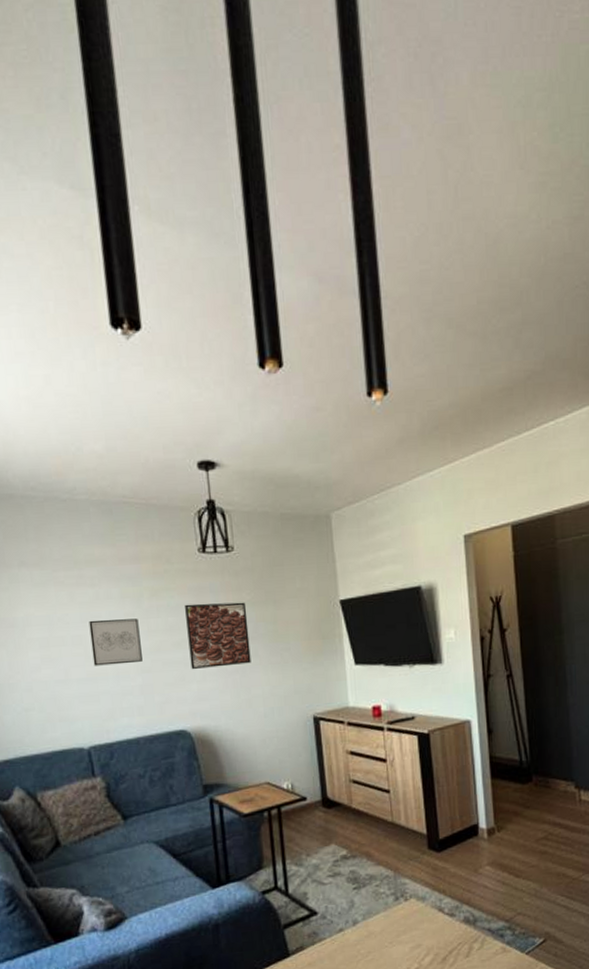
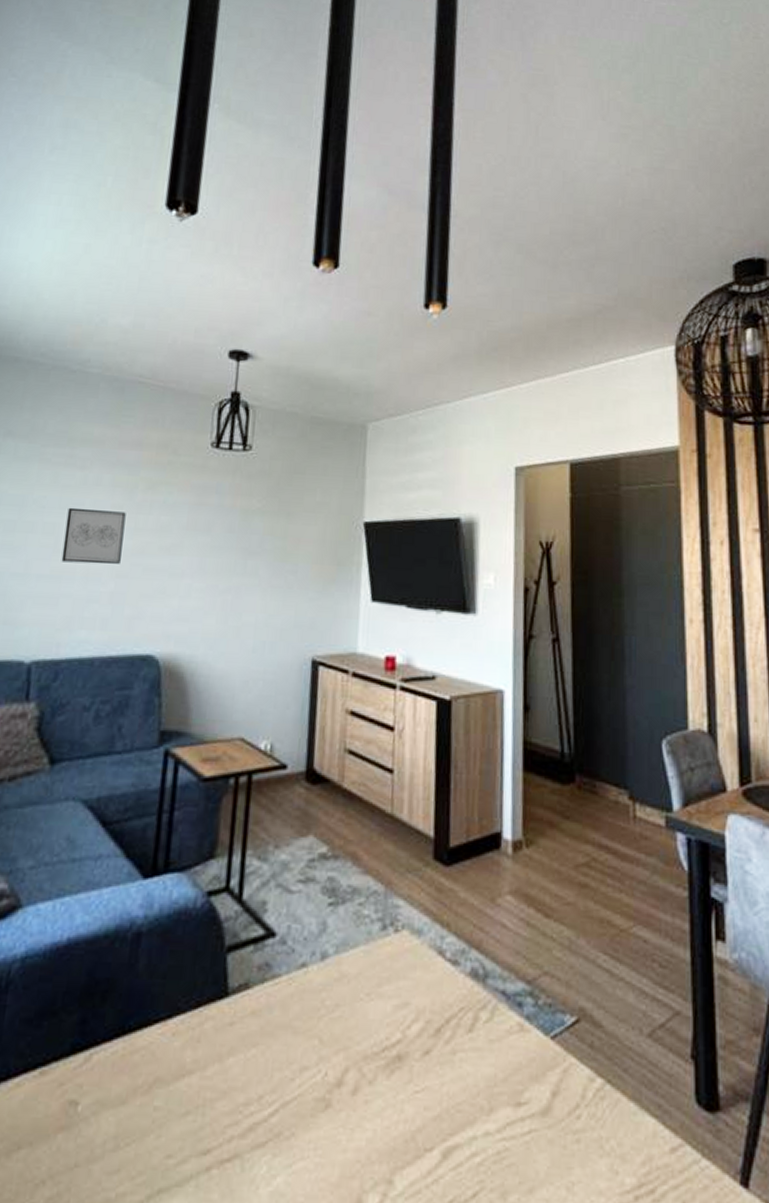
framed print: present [185,602,251,670] -> none [175,503,254,583]

